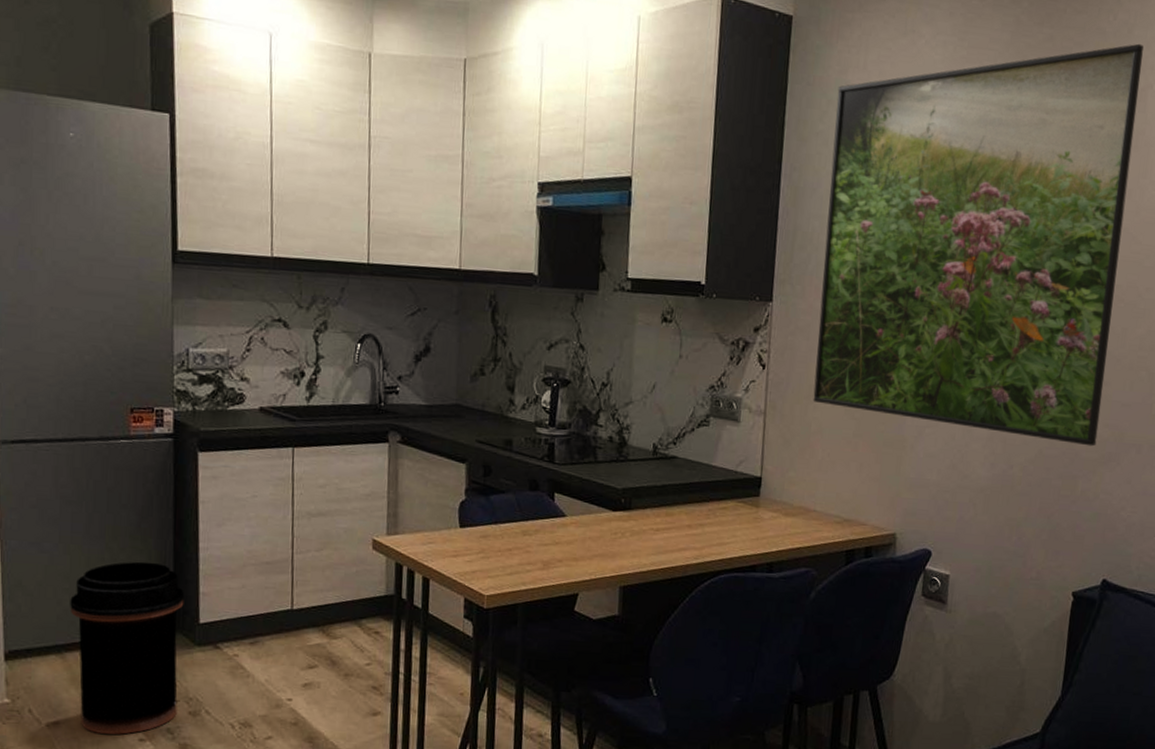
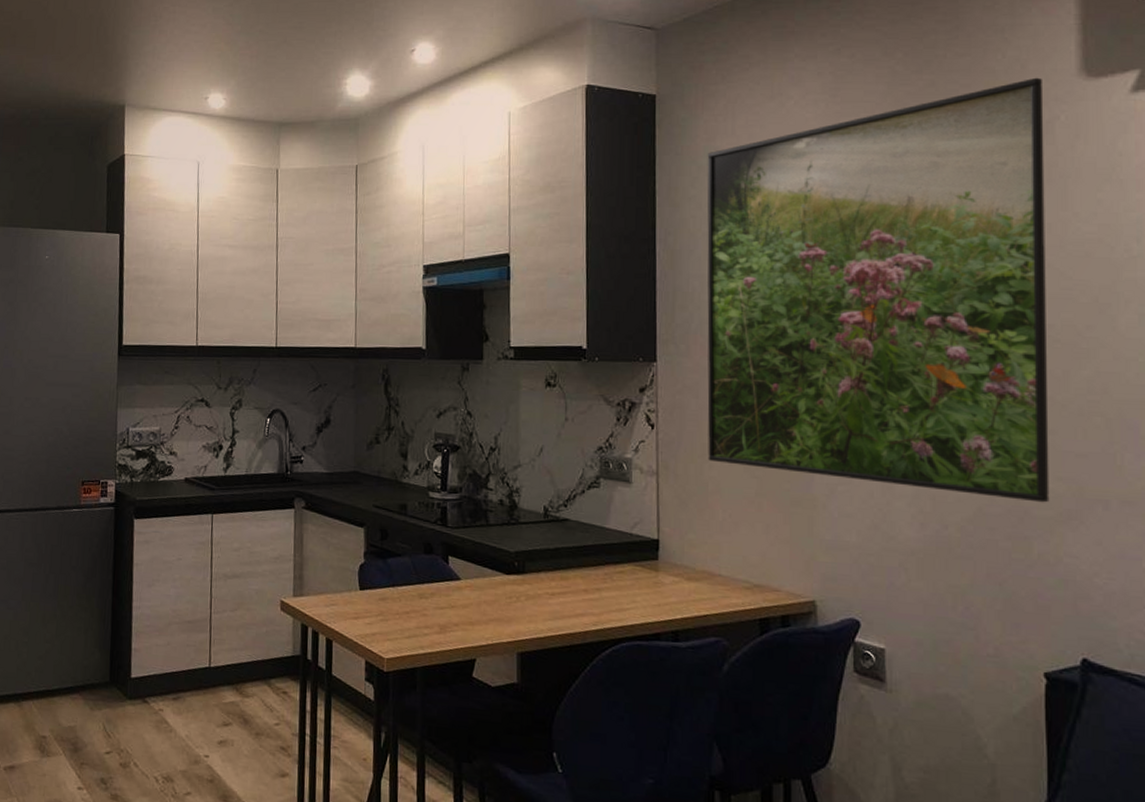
trash can: present [70,561,185,735] -> none [27,618,120,782]

